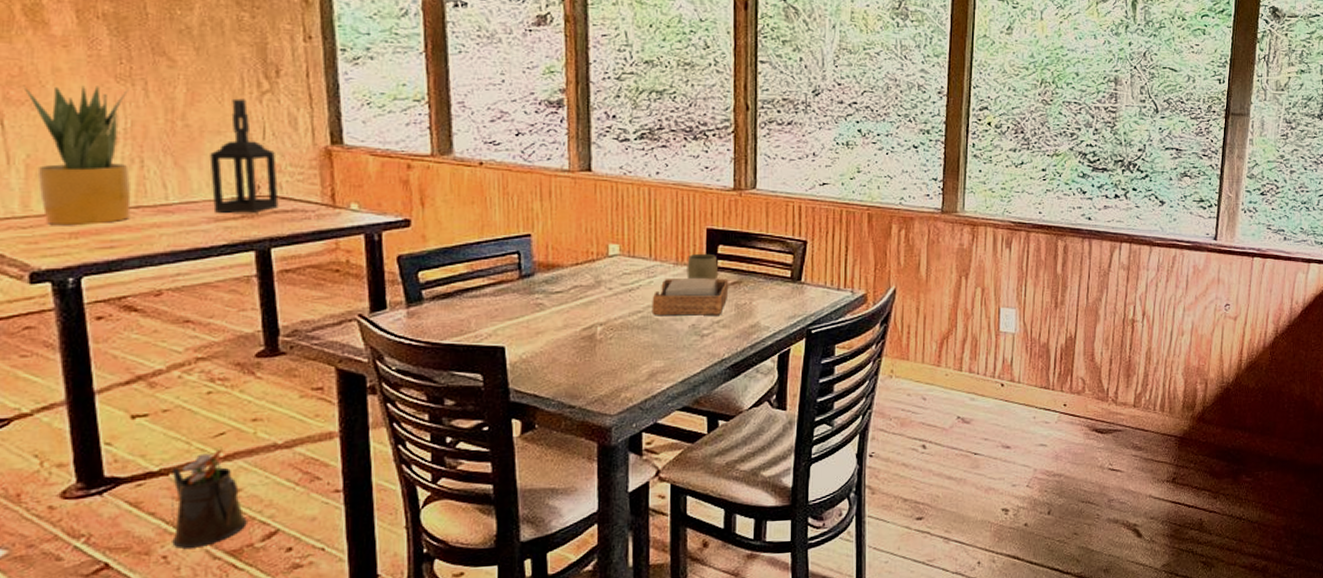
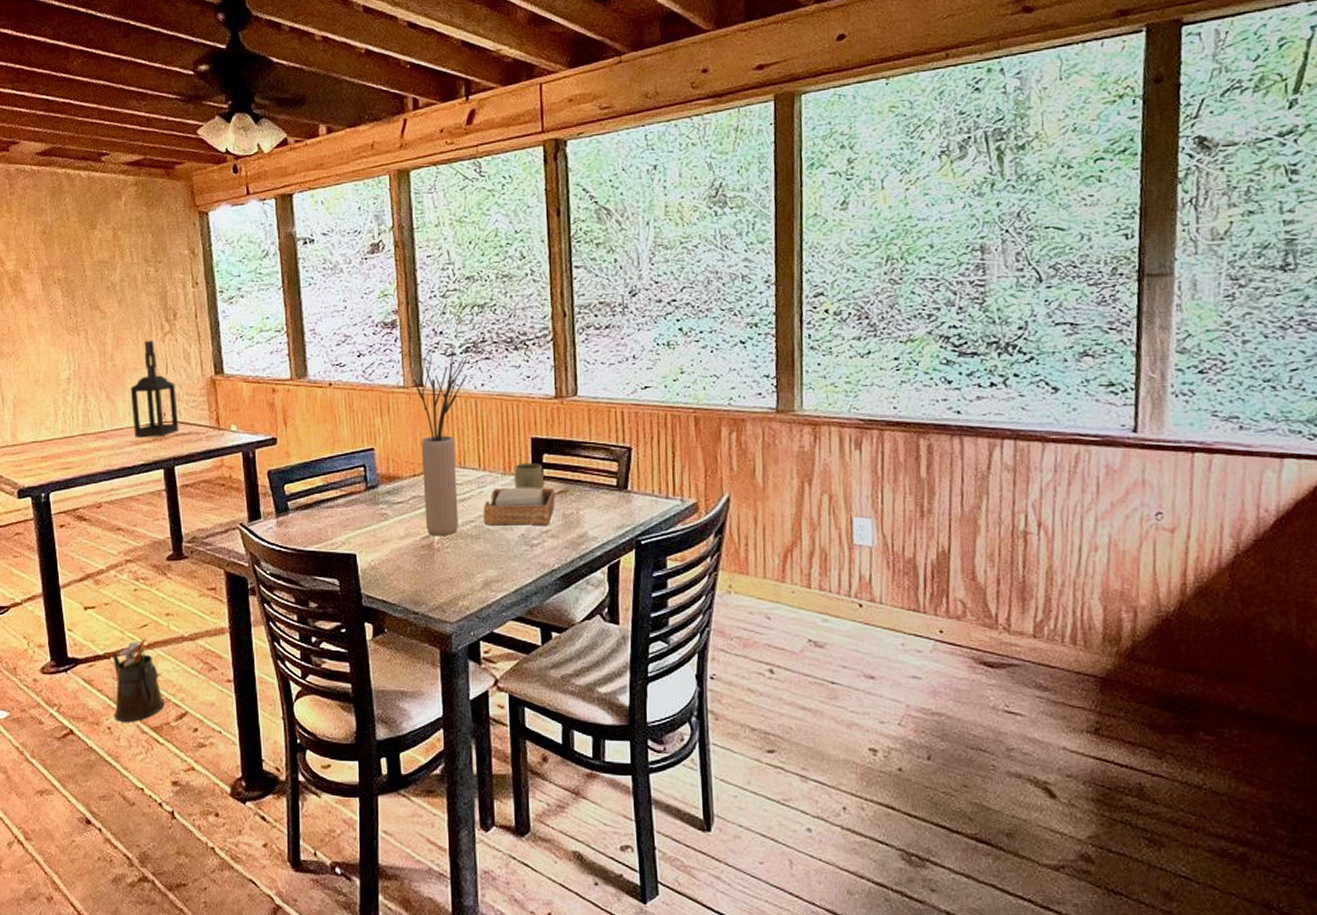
planter: present [23,85,131,226] -> none [11,338,80,452]
vase: none [580,134,643,327] -> present [413,349,468,536]

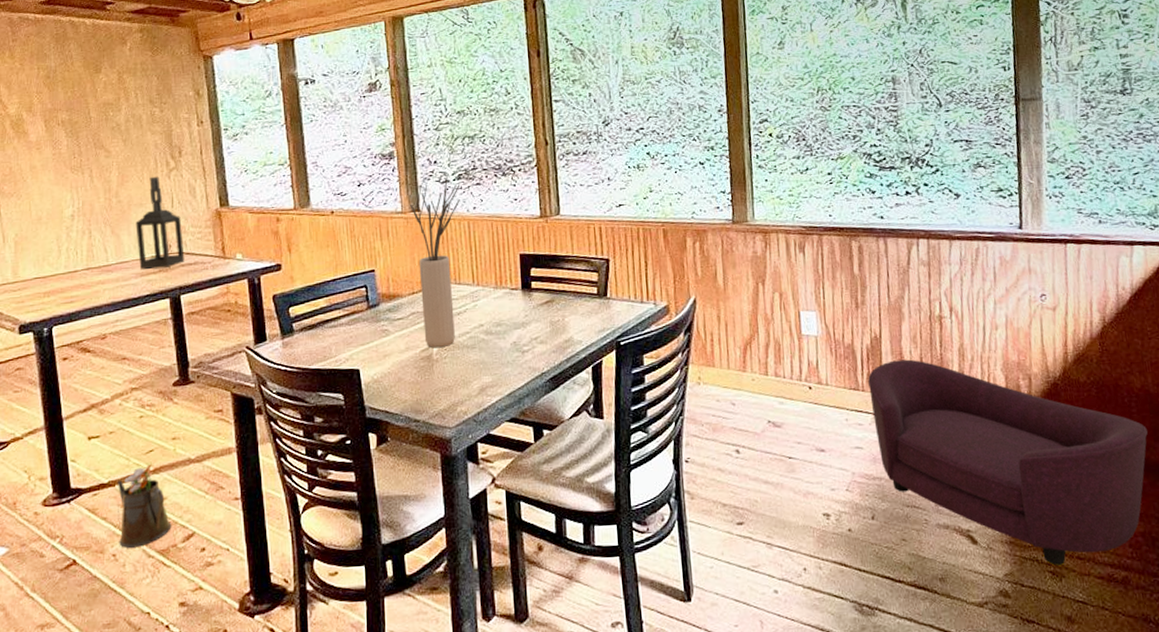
napkin holder: present [483,487,556,526] -> none [477,298,543,336]
mug: present [514,462,544,490] -> none [505,276,532,301]
dog bed: none [931,580,1286,832] -> present [868,359,1148,565]

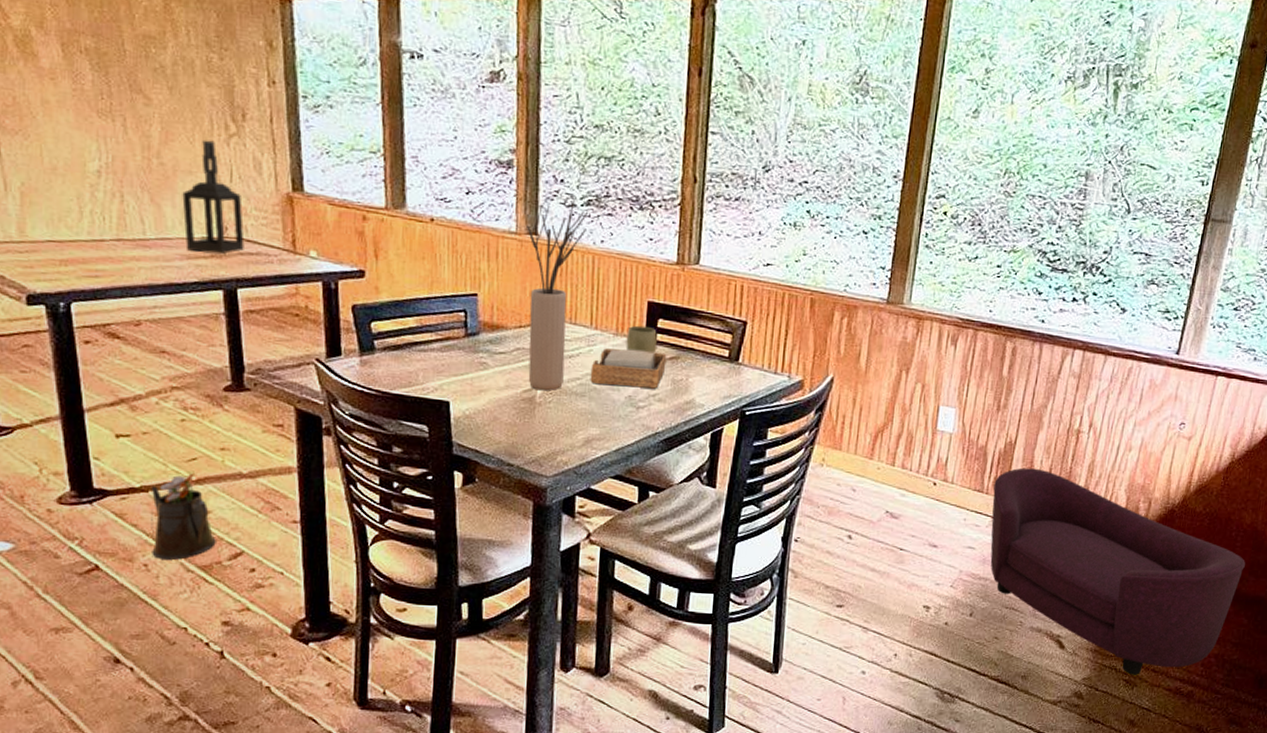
napkin holder: none [477,298,543,336] -> present [590,348,667,389]
mug: none [505,276,532,301] -> present [625,325,657,354]

